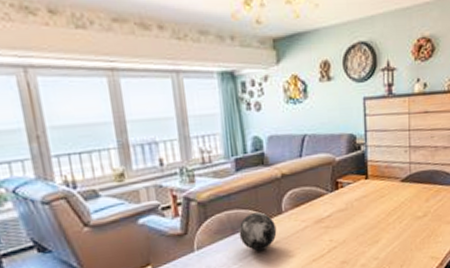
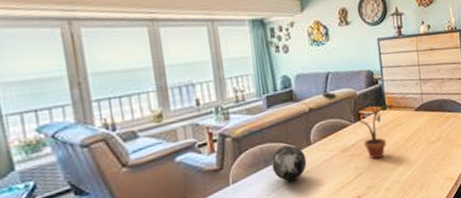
potted plant: none [295,156,376,233] -> present [321,91,393,160]

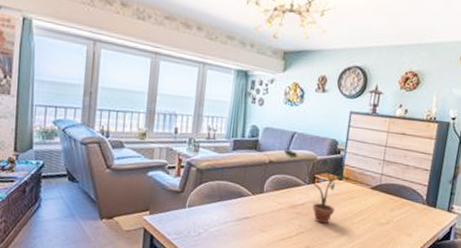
decorative orb: present [271,144,307,182] -> none [224,187,256,220]

